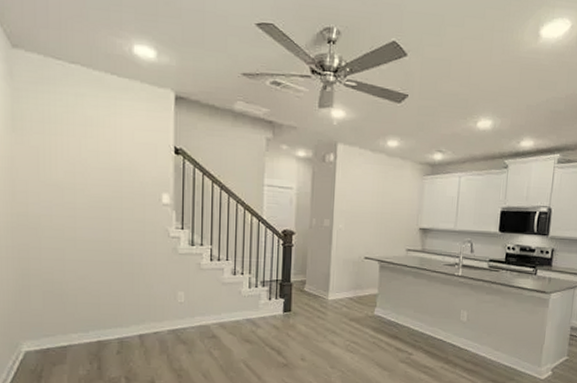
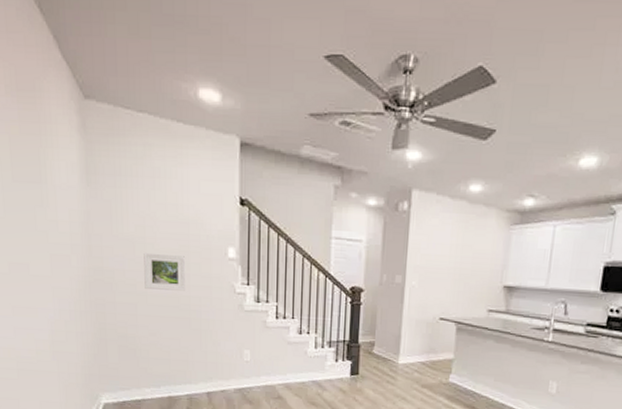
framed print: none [73,198,117,236] -> present [144,252,185,291]

